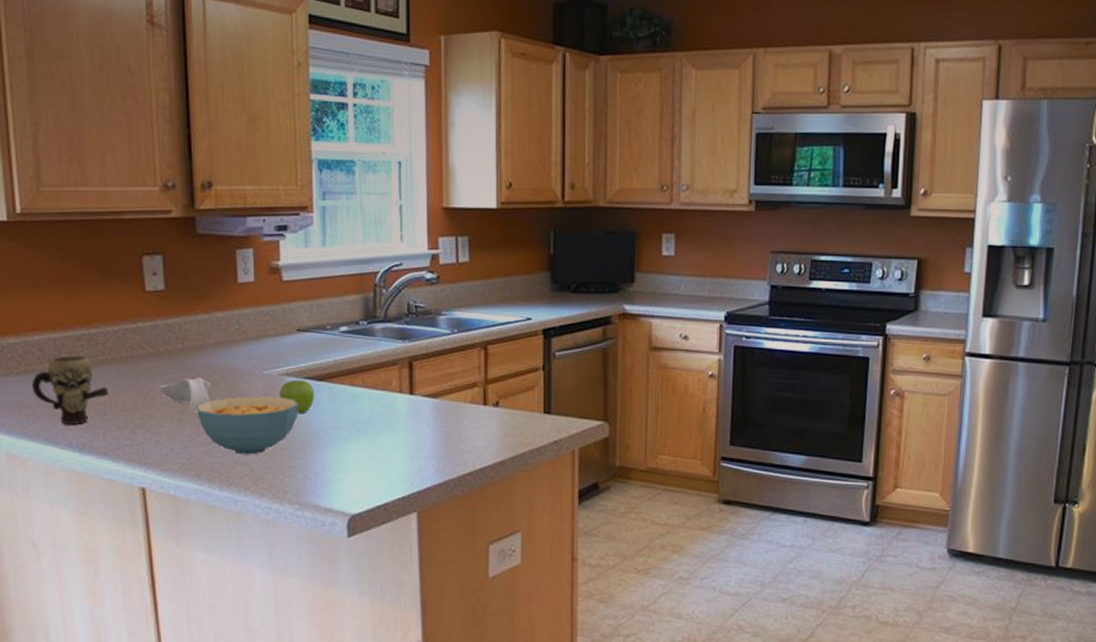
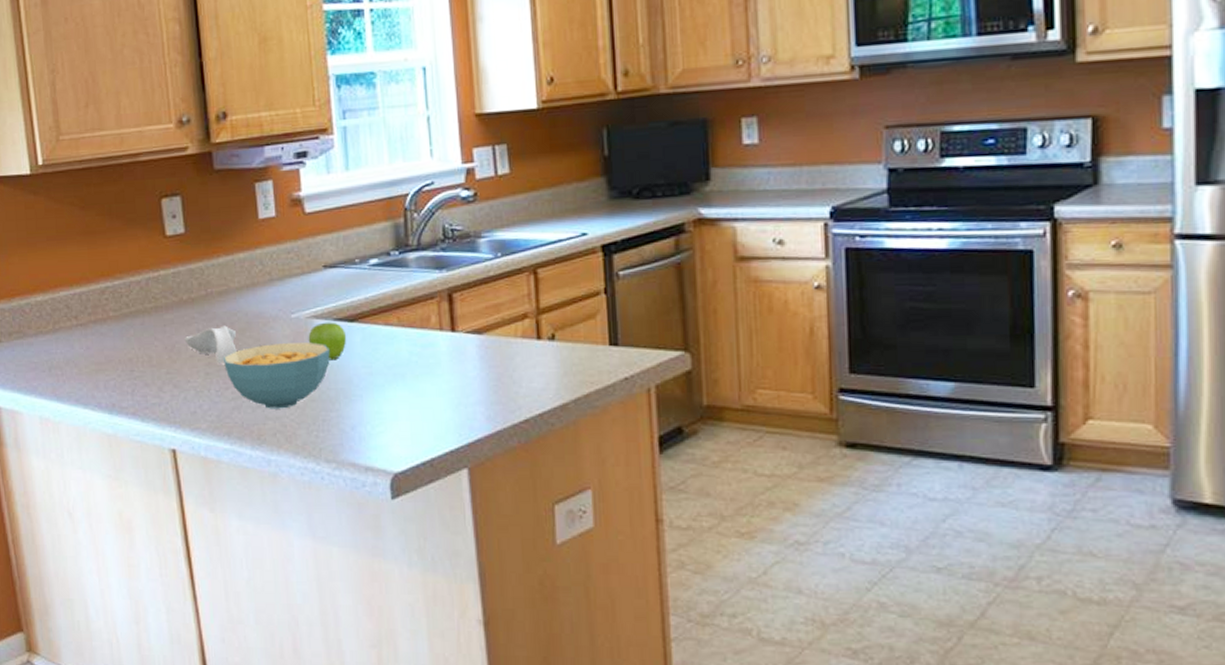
mug: present [32,356,109,424] -> none [60,310,136,383]

